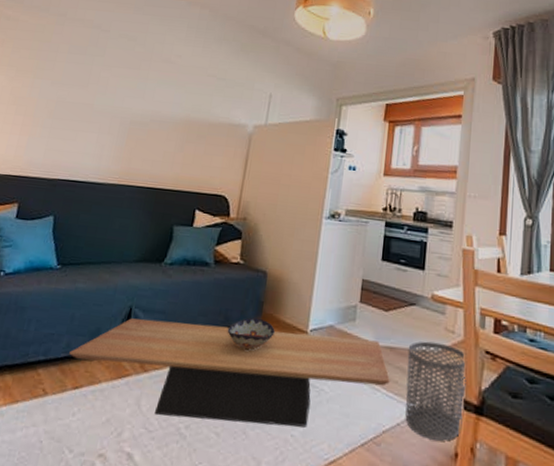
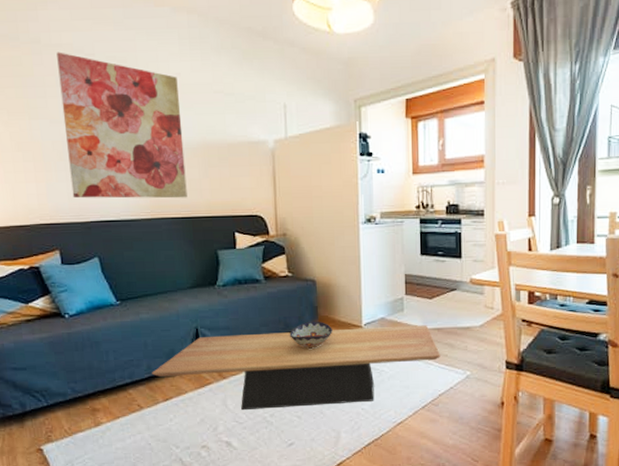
wall art: none [49,25,177,169] -> present [56,52,188,199]
waste bin: present [405,341,467,441] -> none [453,318,507,395]

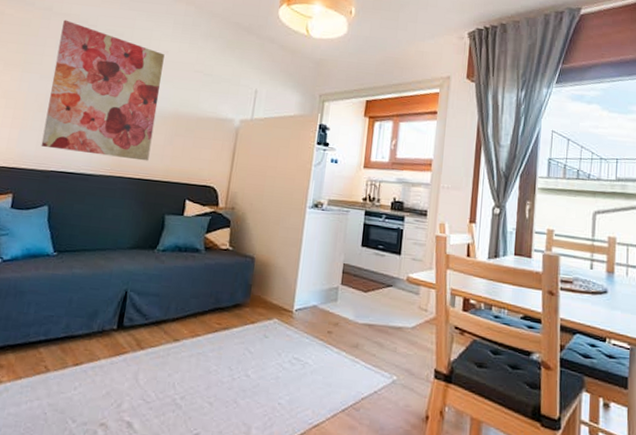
coffee table: present [152,325,440,410] -> none [69,301,368,396]
decorative bowl: present [289,321,333,349] -> none [218,299,263,329]

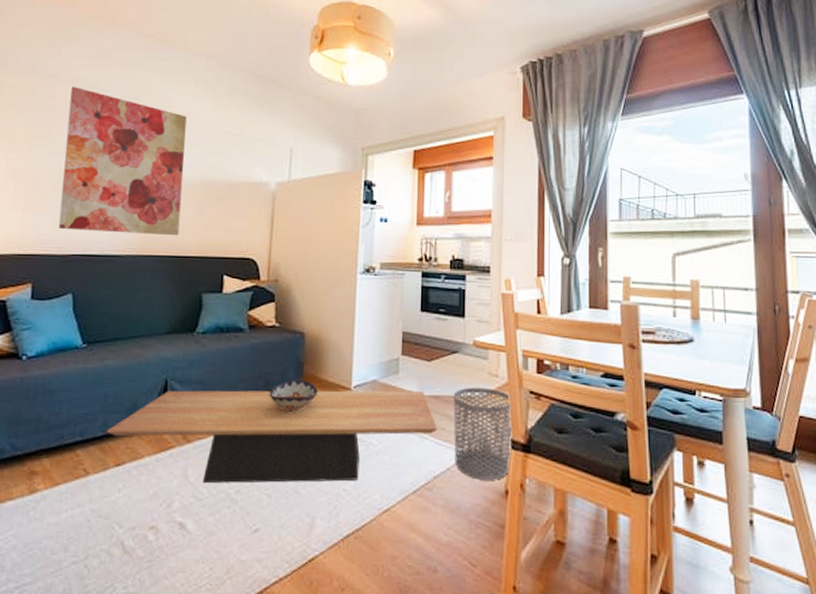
coffee table: none [69,301,368,396] -> present [107,390,437,483]
decorative bowl: none [218,299,263,329] -> present [269,379,318,412]
waste bin: none [382,318,438,406] -> present [453,387,512,480]

